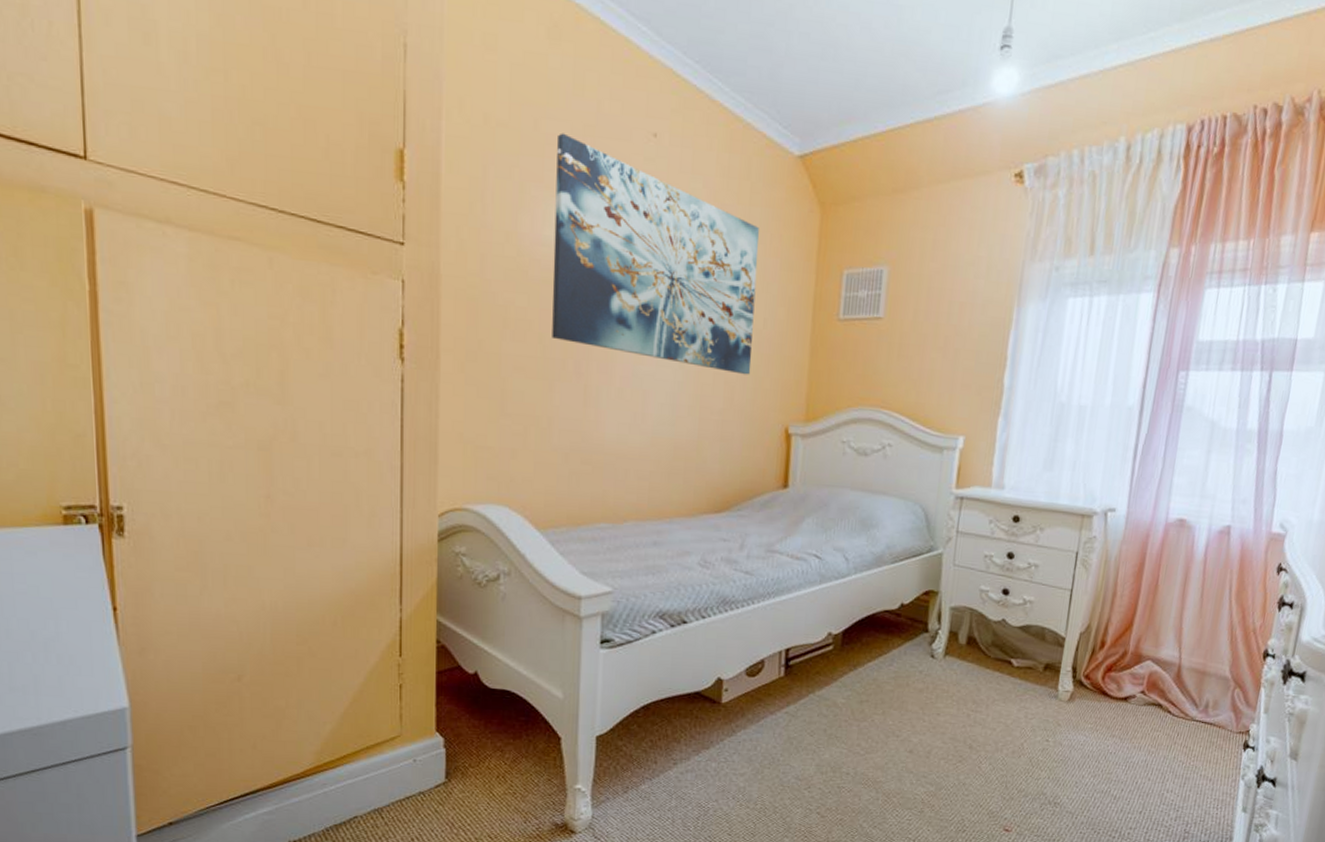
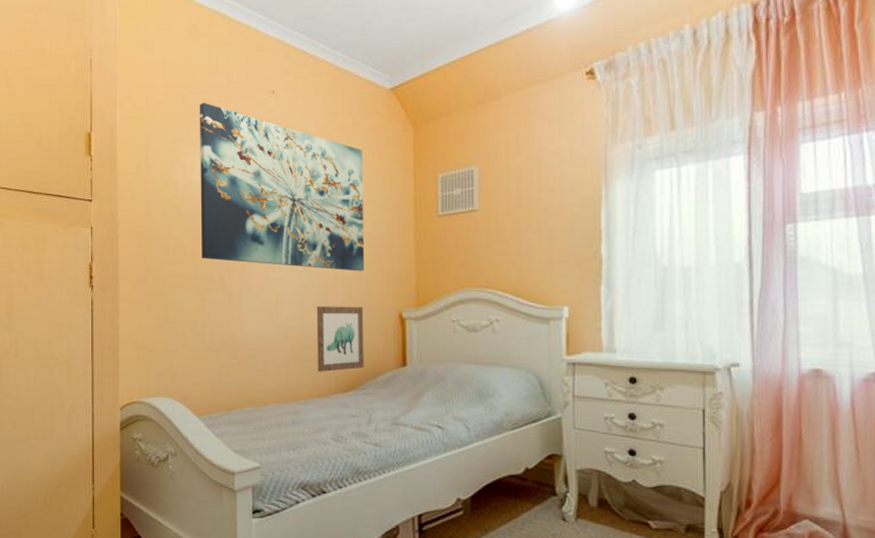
wall art: none [687,411,745,489] -> present [316,306,364,372]

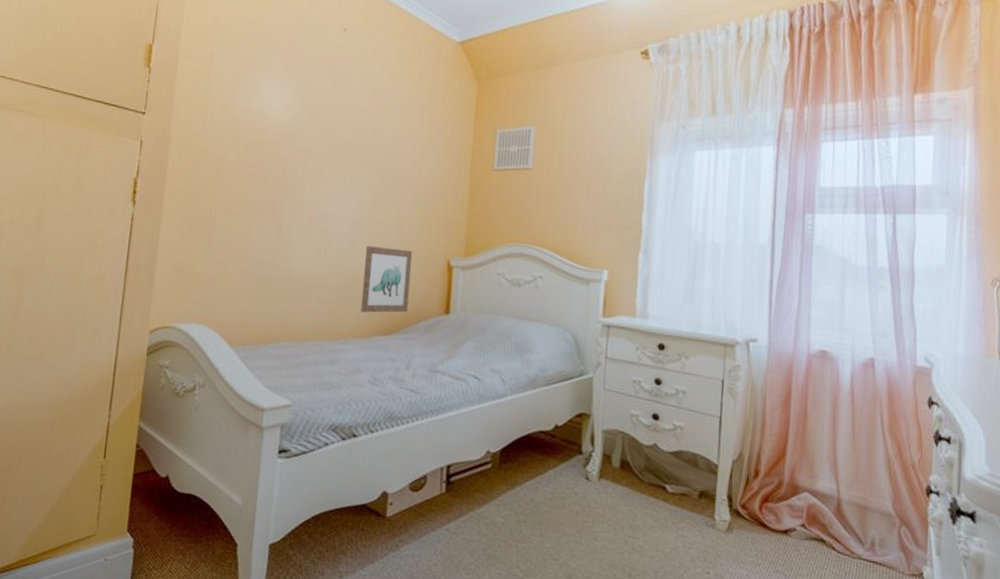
wall art: present [200,102,365,272] -> none [254,29,426,216]

